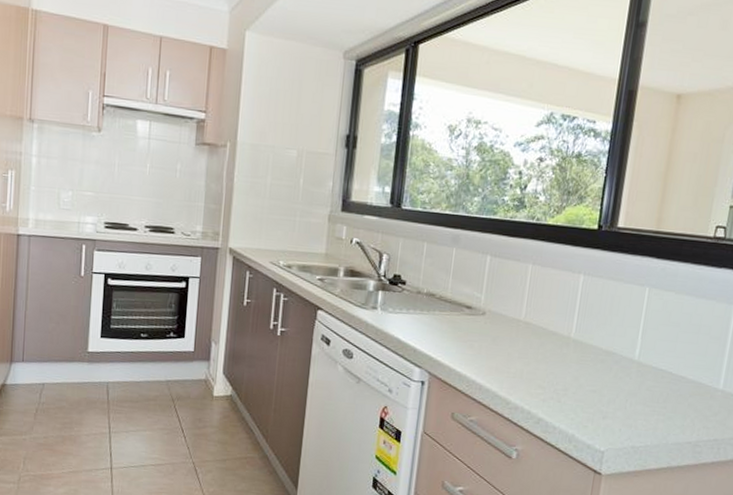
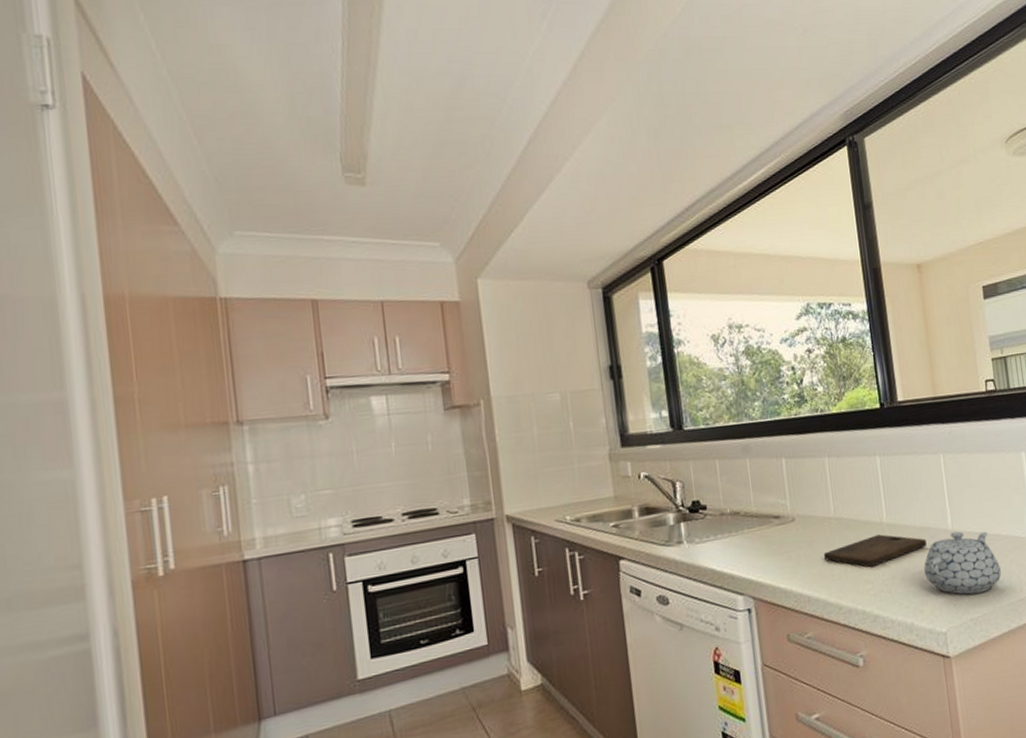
cutting board: none [503,346,608,375] -> present [823,534,927,568]
teapot: none [597,363,677,426] -> present [924,531,1001,595]

